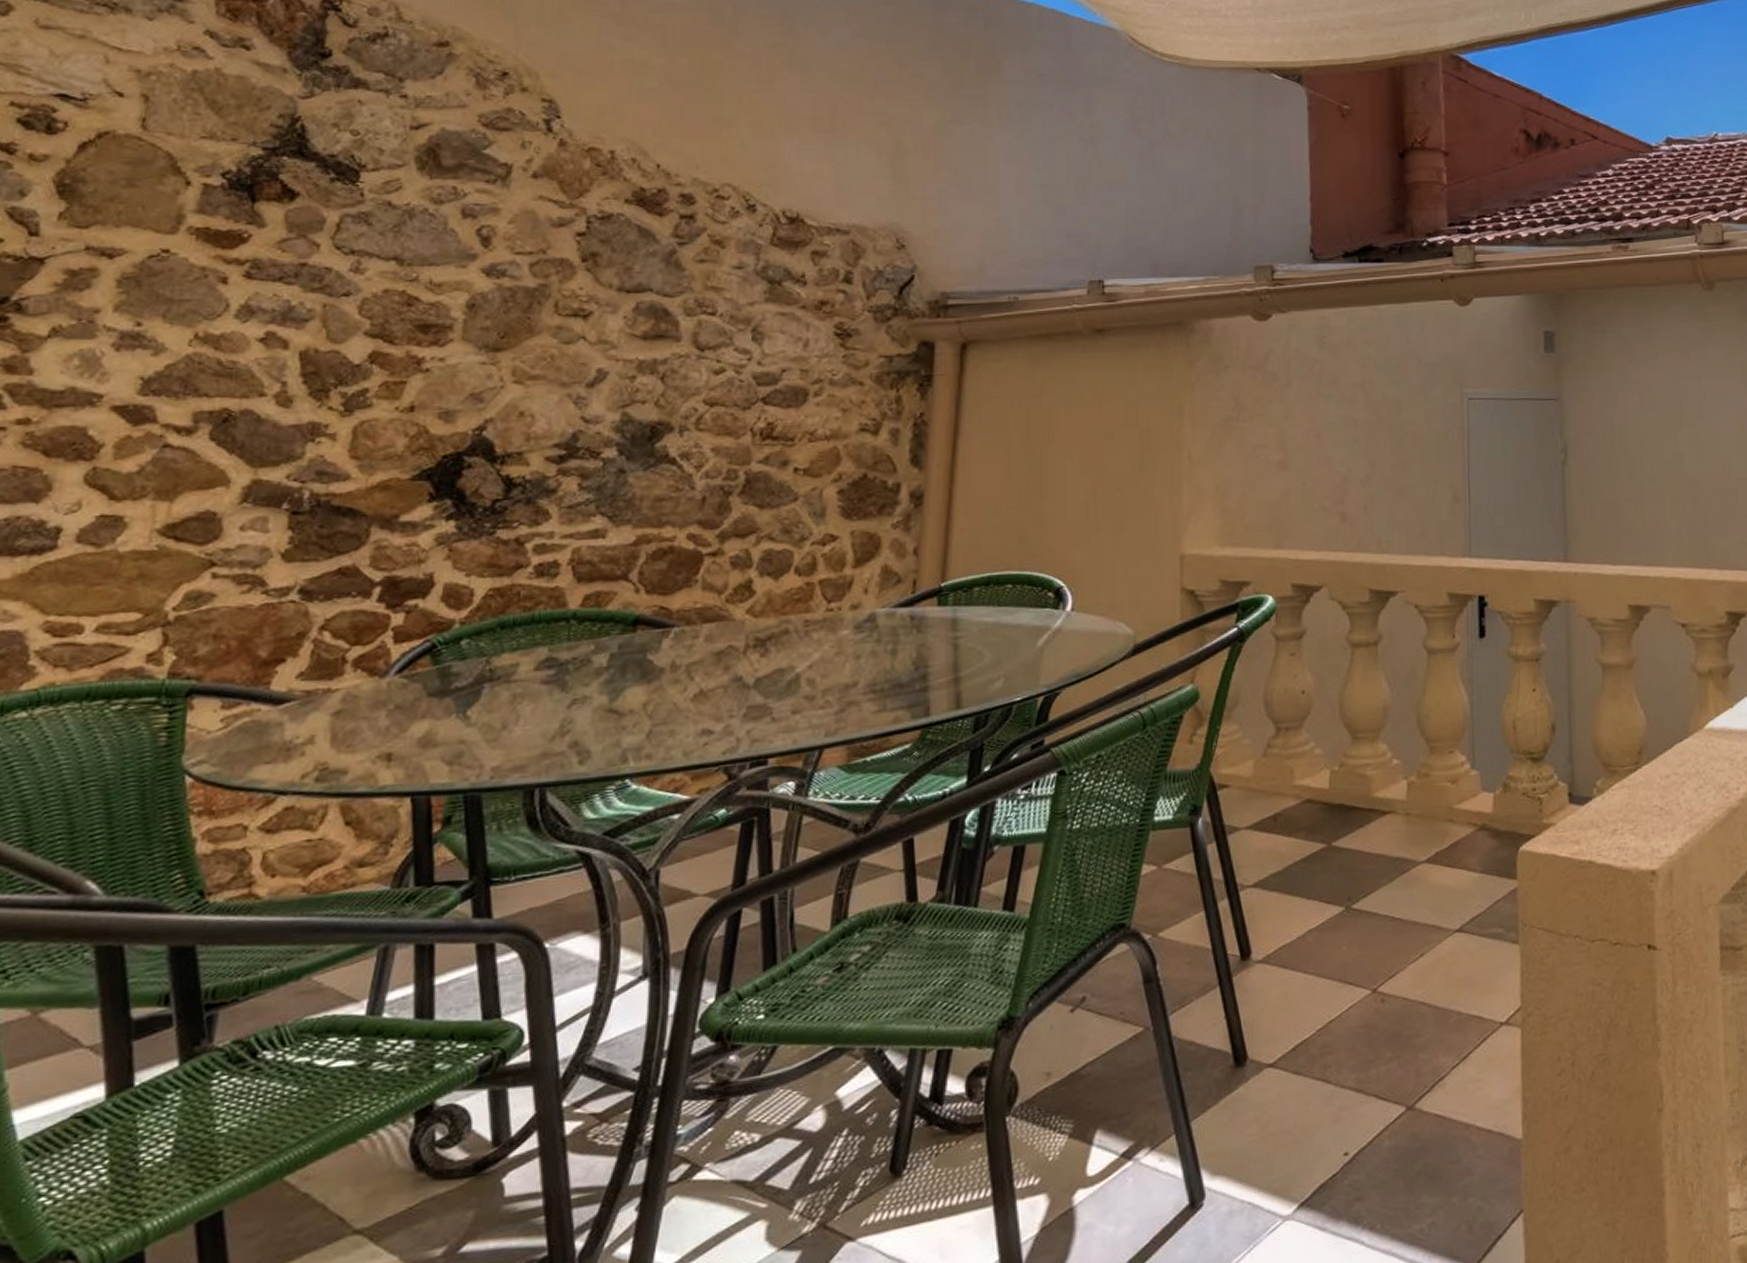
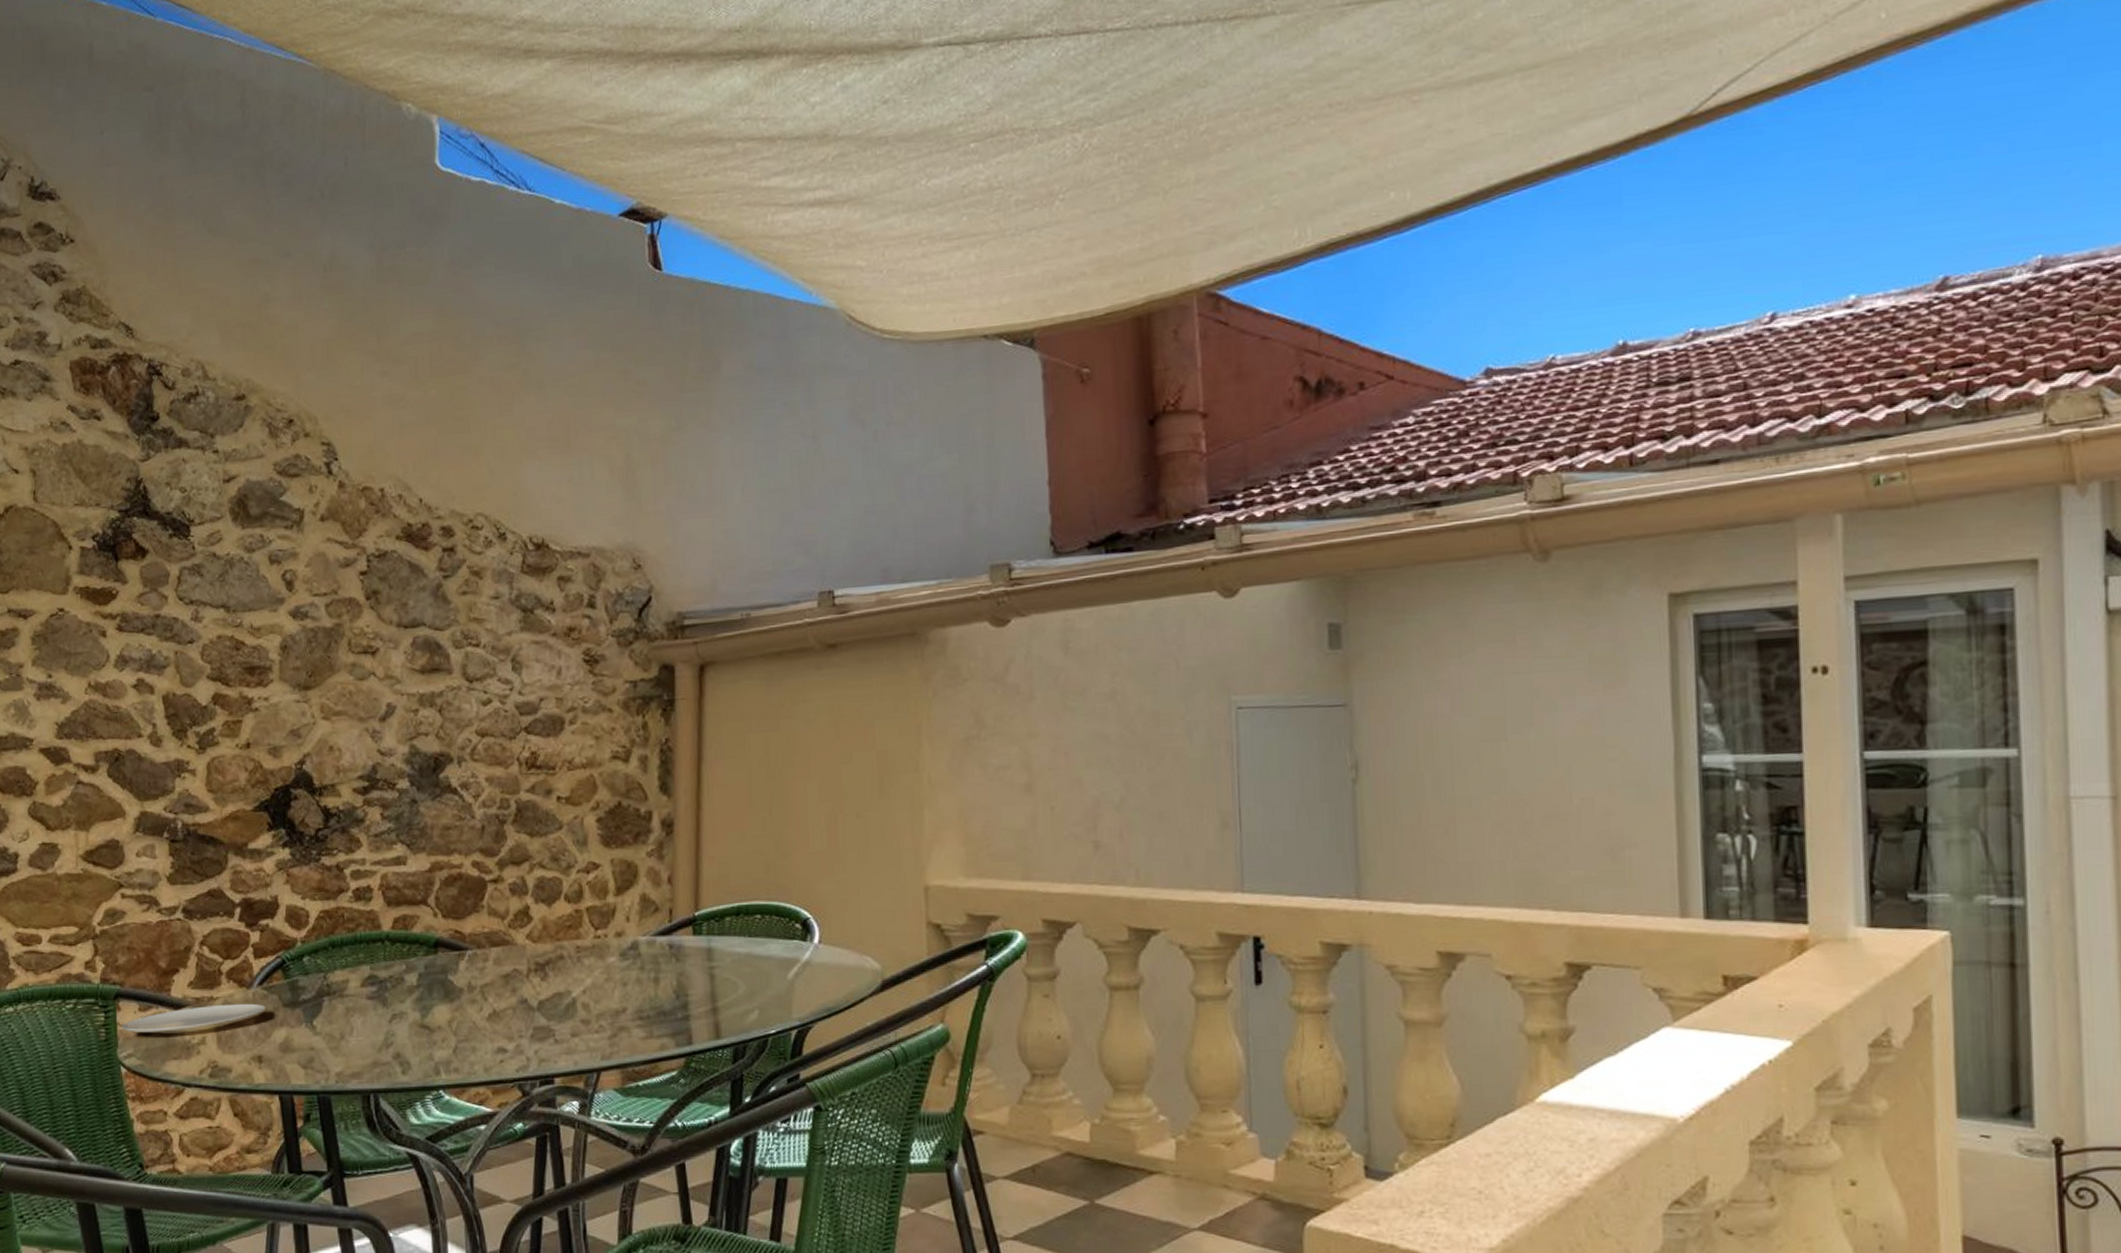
plate: none [192,694,404,735] -> present [121,1003,266,1034]

